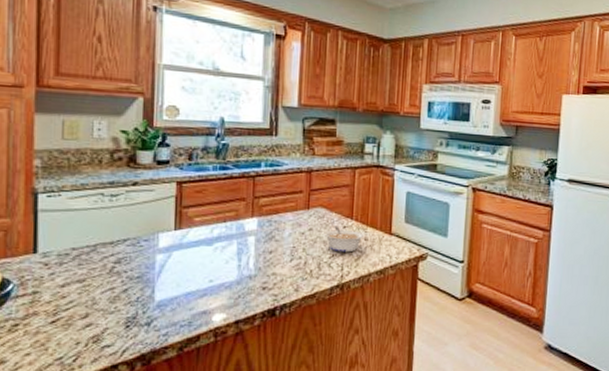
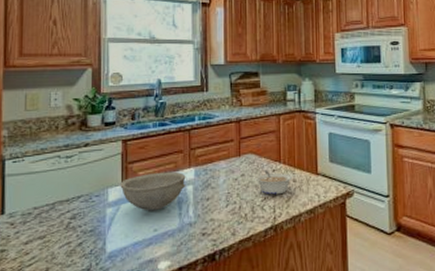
bowl: none [173,220,248,261] -> present [120,171,186,211]

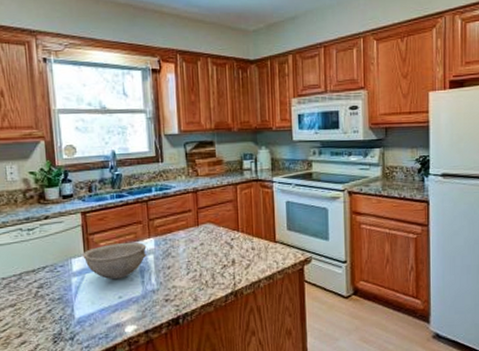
legume: present [255,170,293,195] -> none [214,239,251,263]

